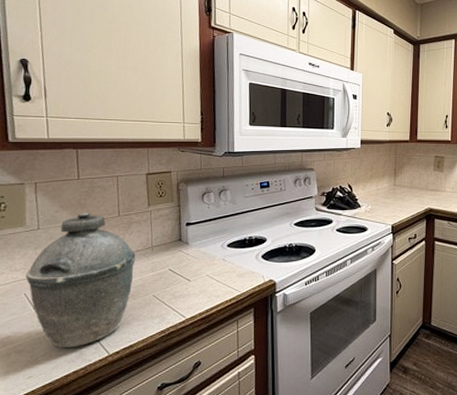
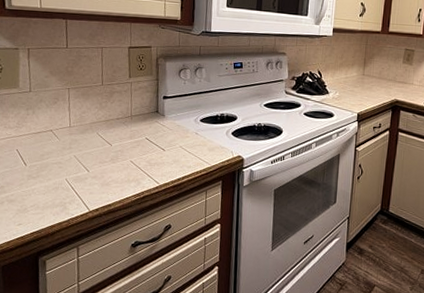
kettle: present [26,212,136,349] -> none [18,79,116,202]

